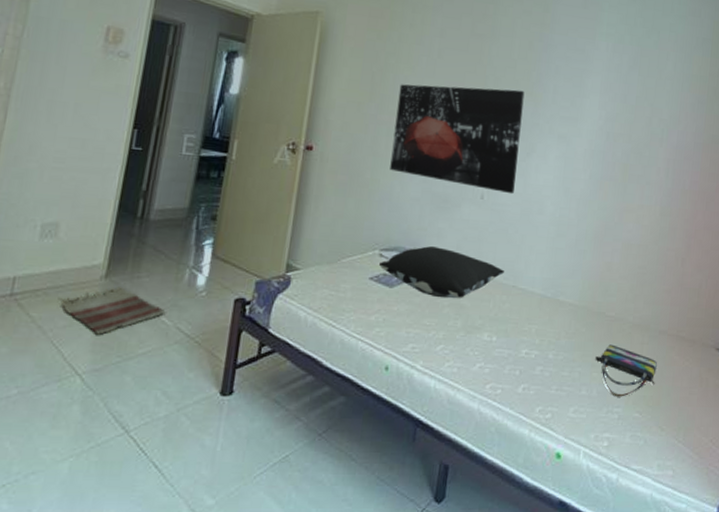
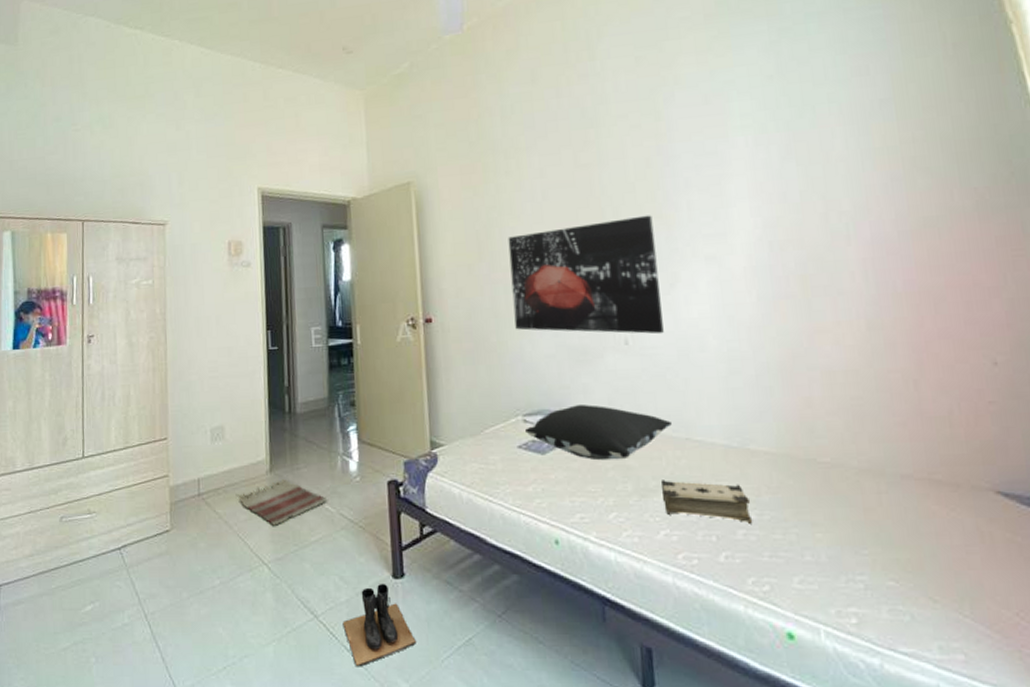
boots: none [155,399,232,484] -> present [342,583,416,667]
book: none [483,319,551,362] -> present [661,480,753,524]
tote bag: present [595,344,657,397] -> none [815,497,910,562]

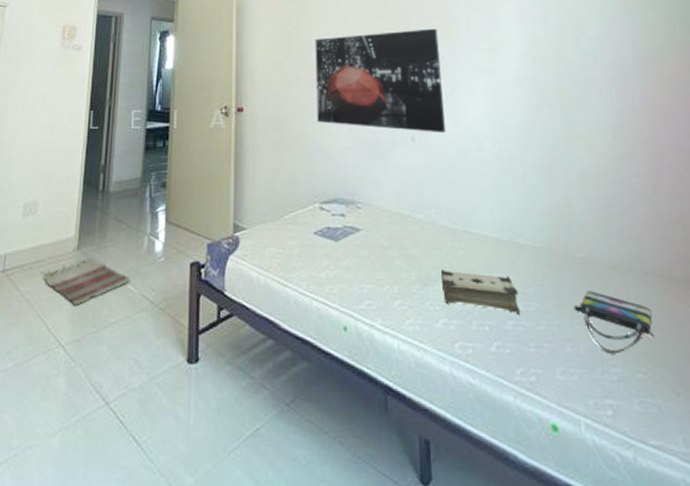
boots: present [342,583,416,667] -> none [133,368,205,460]
pillow: present [526,404,672,461] -> none [322,195,451,249]
tote bag: none [815,497,910,562] -> present [574,291,655,354]

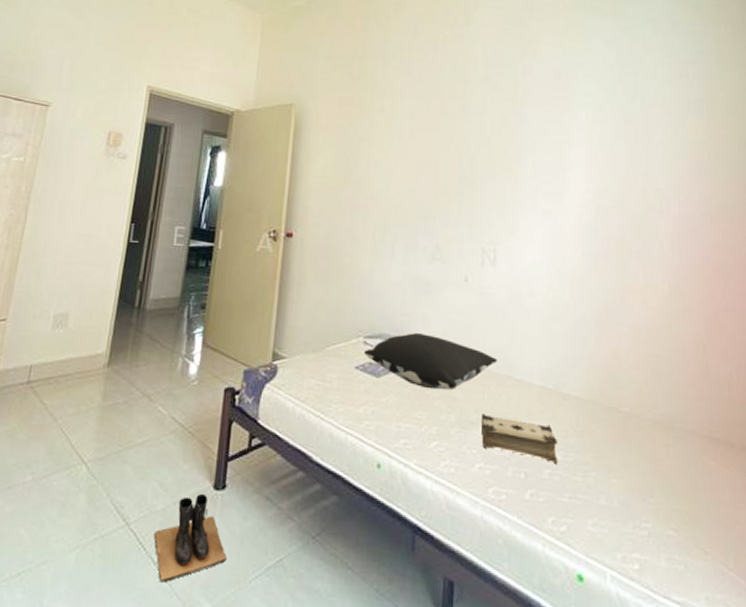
rug: present [40,258,131,305] -> none [67,375,162,423]
boots: none [133,368,205,460] -> present [154,493,227,582]
wall art: present [315,28,445,134] -> none [369,166,502,276]
pillow: none [322,195,451,249] -> present [364,333,497,391]
tote bag: present [574,291,655,354] -> none [612,445,689,510]

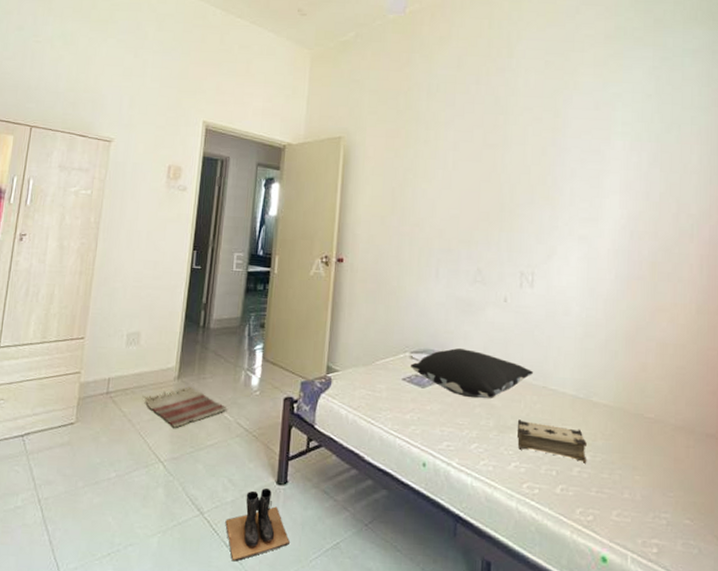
rug: none [67,375,162,423] -> present [142,386,228,428]

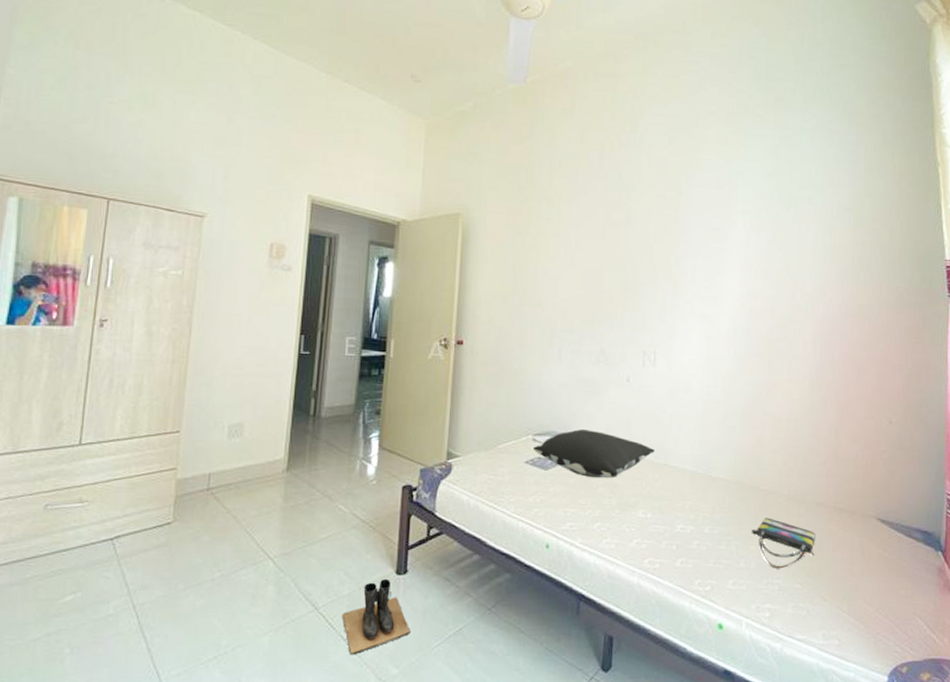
rug: present [142,386,228,428] -> none [247,479,342,522]
book: present [516,419,587,463] -> none [638,497,706,536]
tote bag: none [636,447,706,502] -> present [752,517,815,569]

